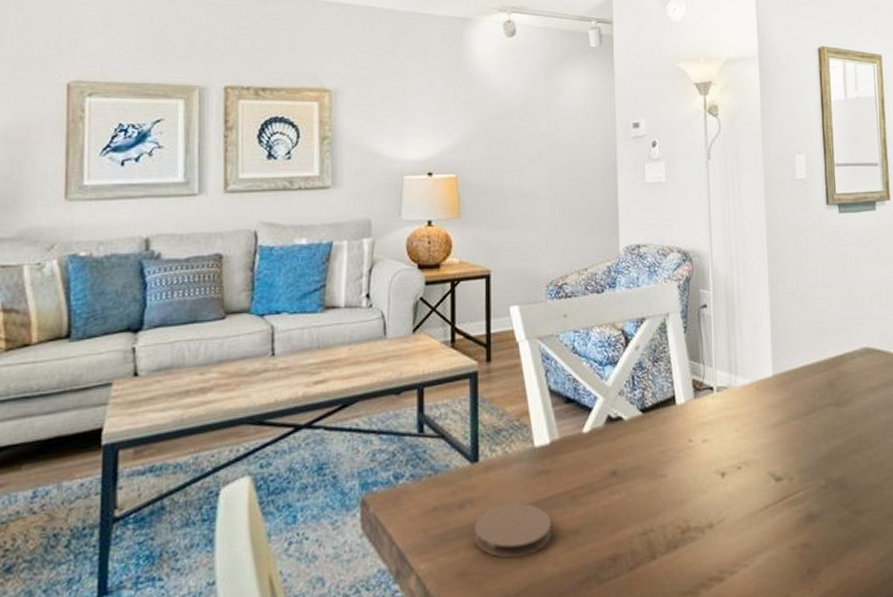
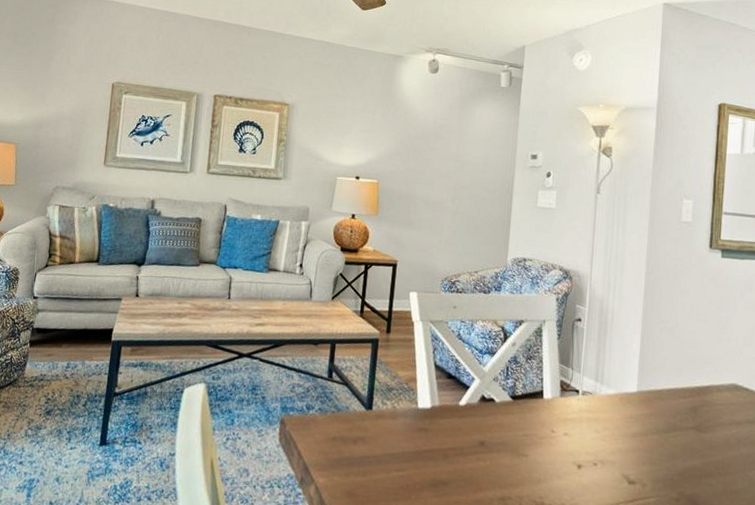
coaster: present [474,503,551,559] -> none [362,447,425,493]

